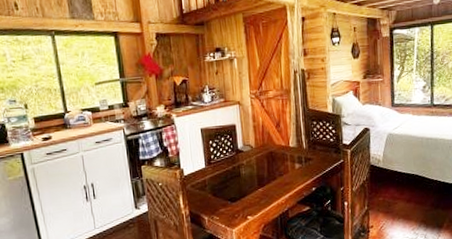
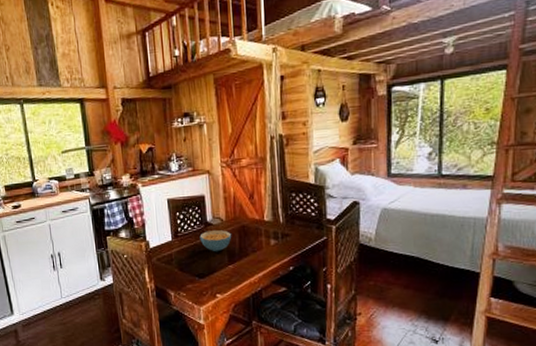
cereal bowl: none [231,156,261,177] -> present [199,230,232,252]

